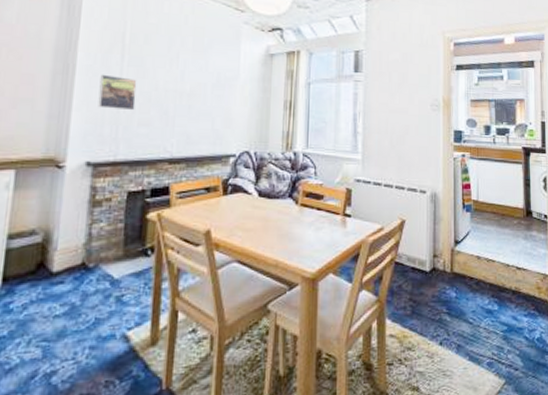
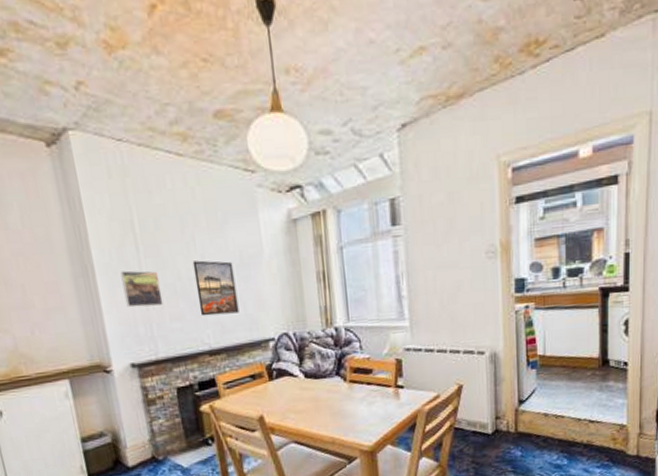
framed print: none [169,75,210,127] -> present [192,260,240,317]

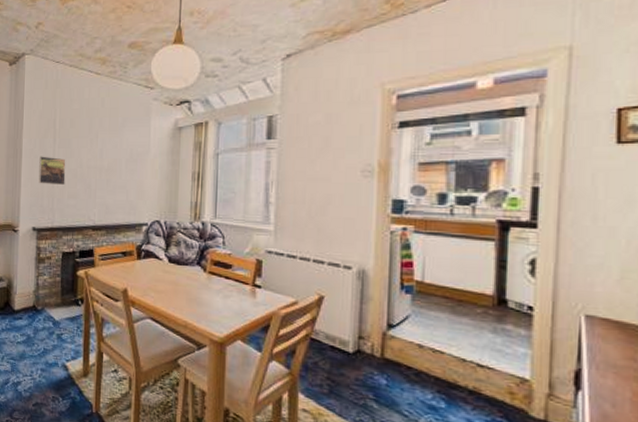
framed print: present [192,260,240,317] -> none [91,153,124,199]

